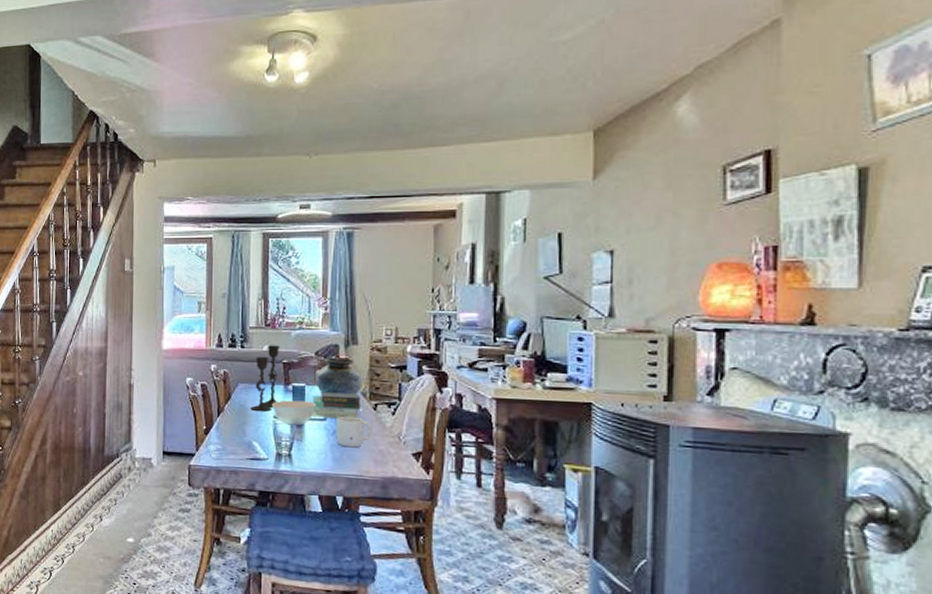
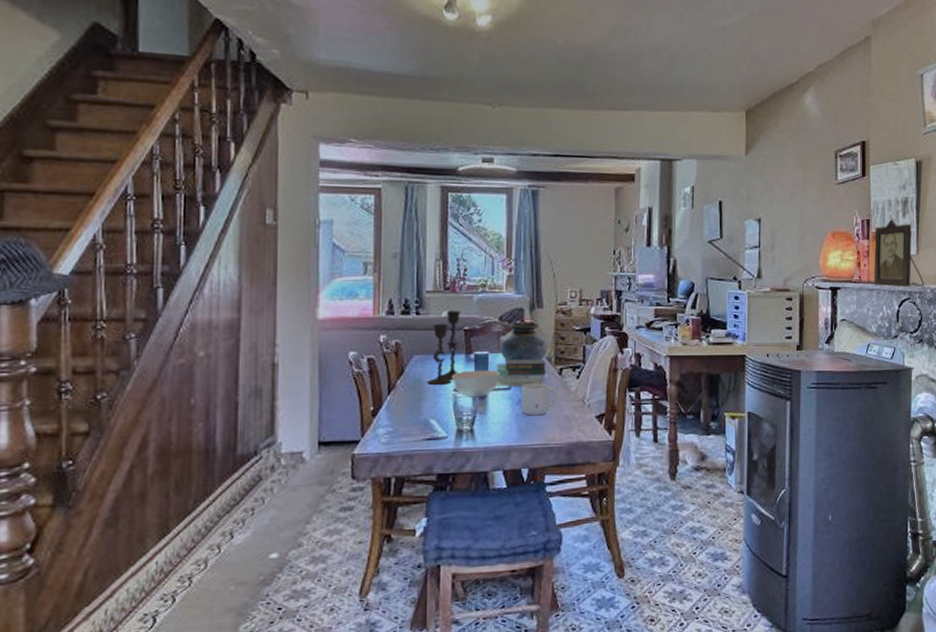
photo frame: none [784,244,873,330] -> present [873,219,925,287]

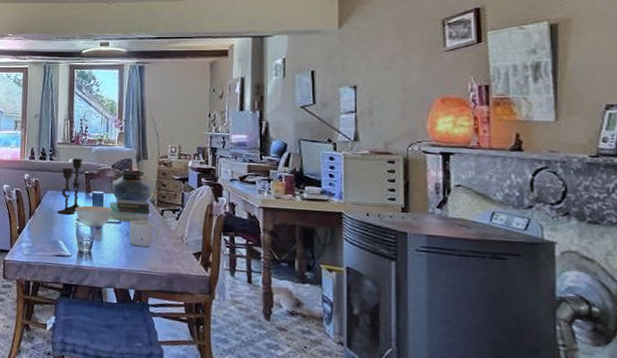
photo frame: present [873,219,925,287] -> none [496,84,569,156]

